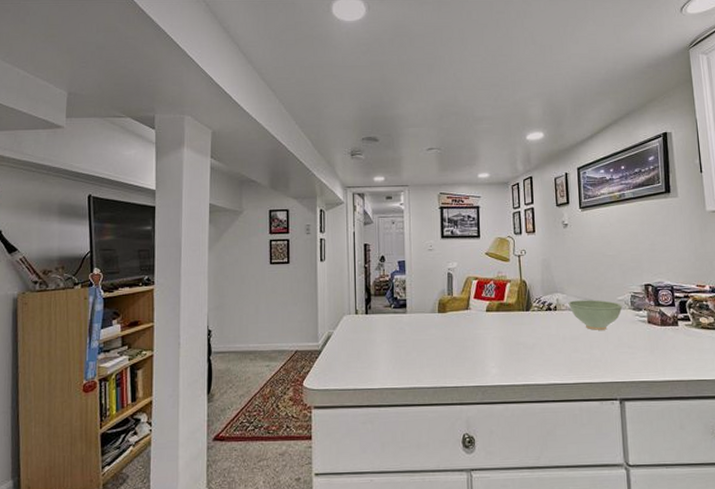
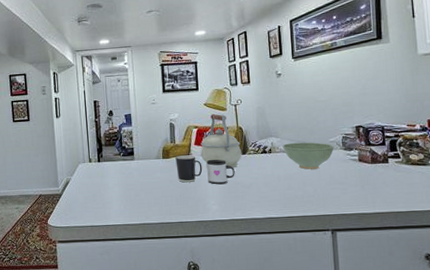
mug: none [452,310,482,341] -> present [175,155,203,183]
kettle: none [480,264,526,327] -> present [200,113,243,169]
mug: none [486,315,517,345] -> present [206,159,235,185]

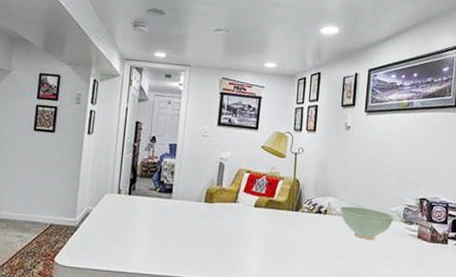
mug: present [175,155,203,183] -> none [218,202,248,235]
kettle: present [200,113,243,169] -> none [248,159,295,226]
mug: present [206,159,235,185] -> none [252,211,284,243]

